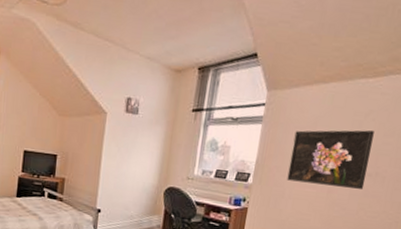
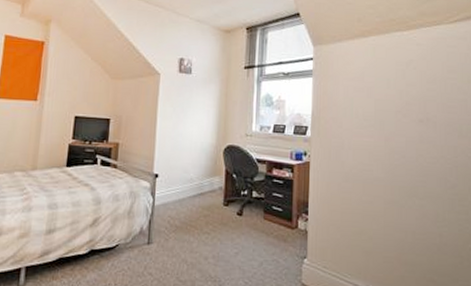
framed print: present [286,130,374,189] -> none [344,78,419,136]

